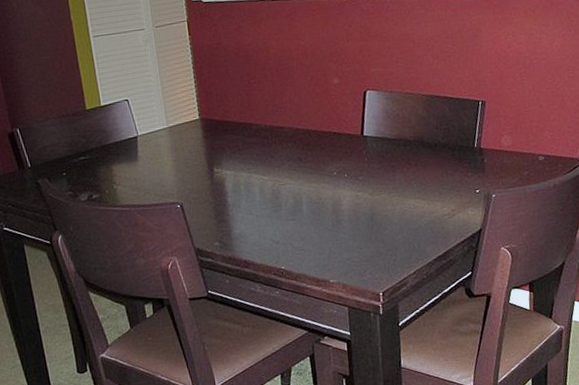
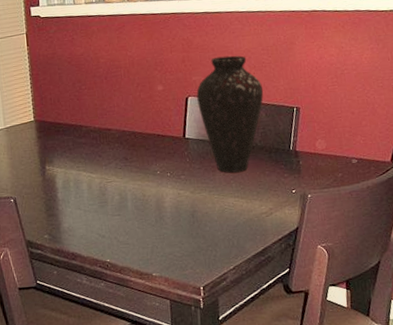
vase: none [375,44,447,173] -> present [196,55,264,173]

